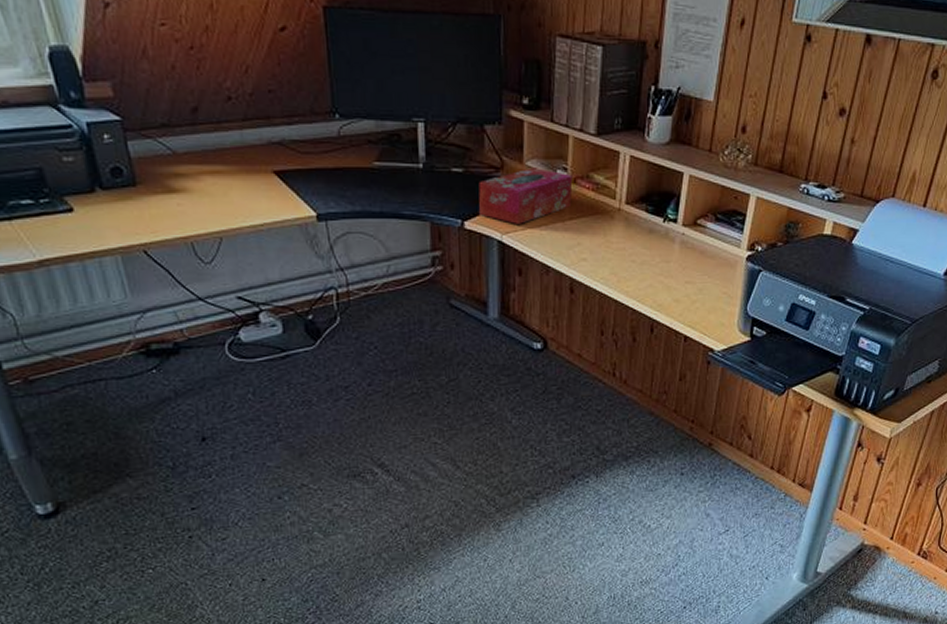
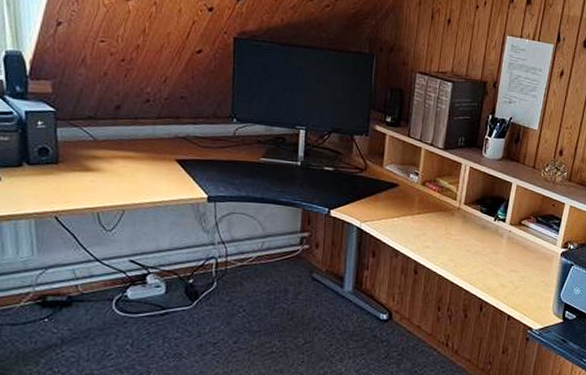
tissue box: present [478,168,573,224] -> none [344,171,422,215]

